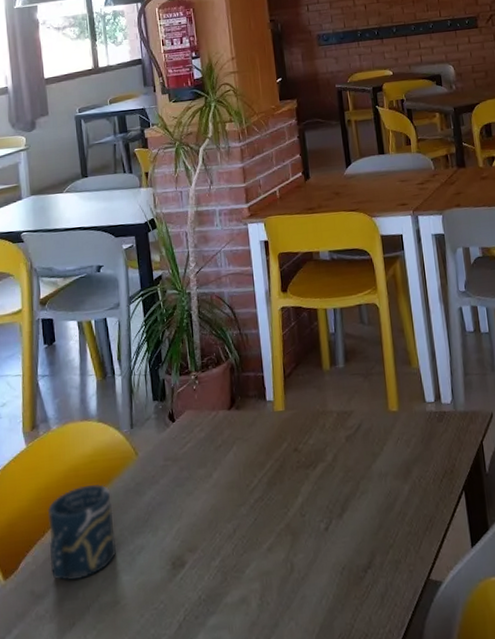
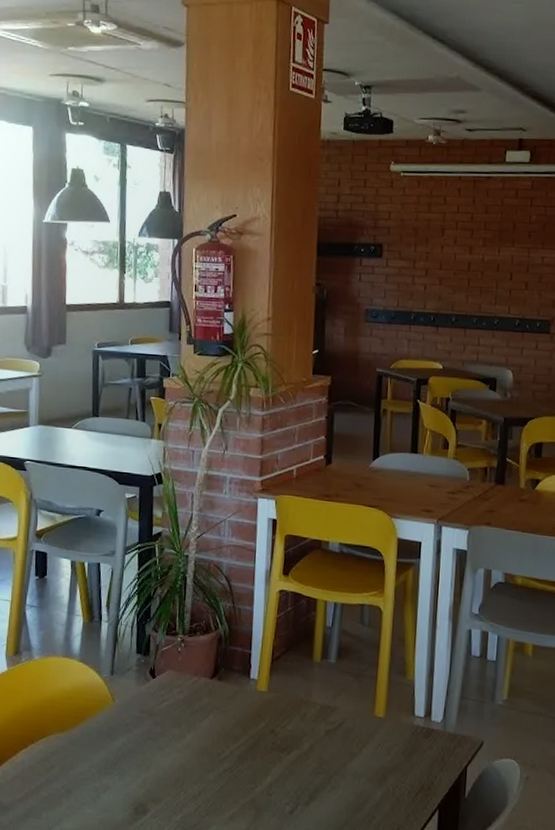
cup: present [47,484,117,581] -> none [18,717,84,803]

